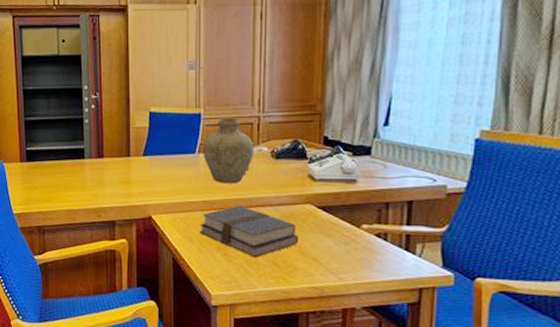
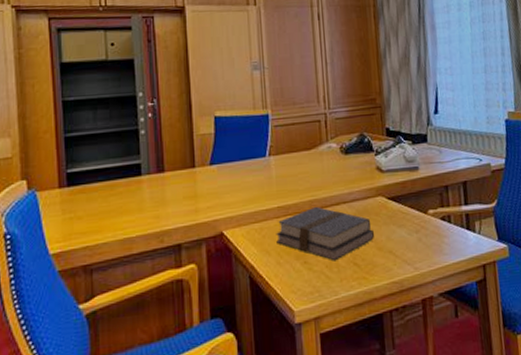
vase: present [202,118,254,184] -> none [272,117,325,186]

